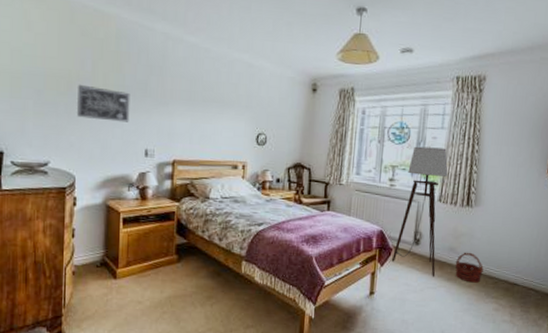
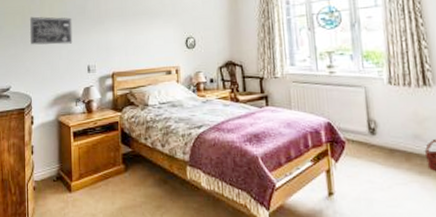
floor lamp: present [391,146,448,277] -> none [346,26,403,171]

